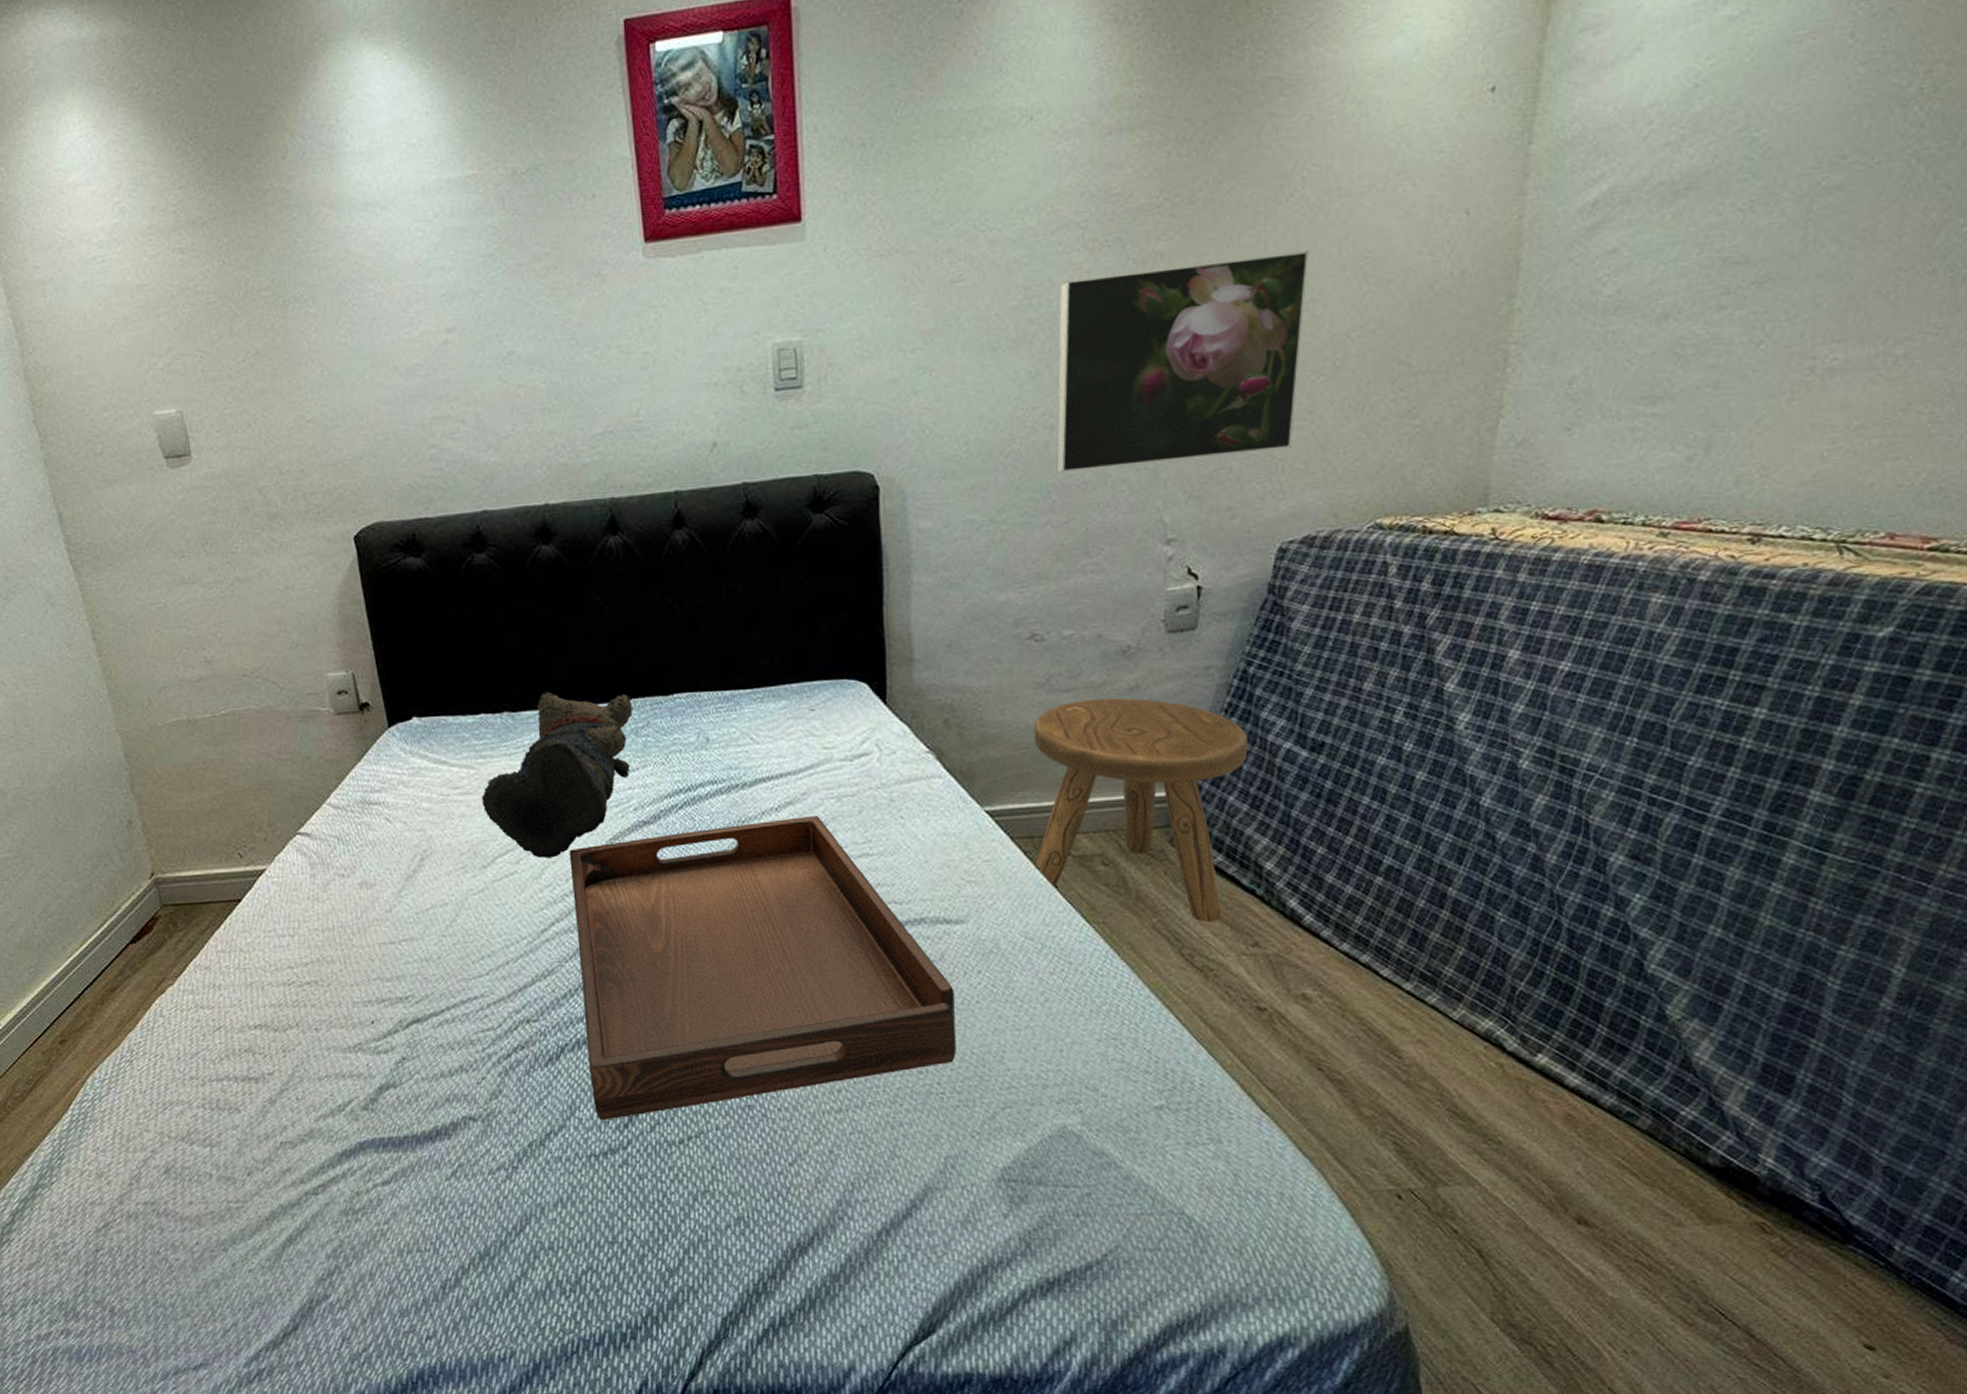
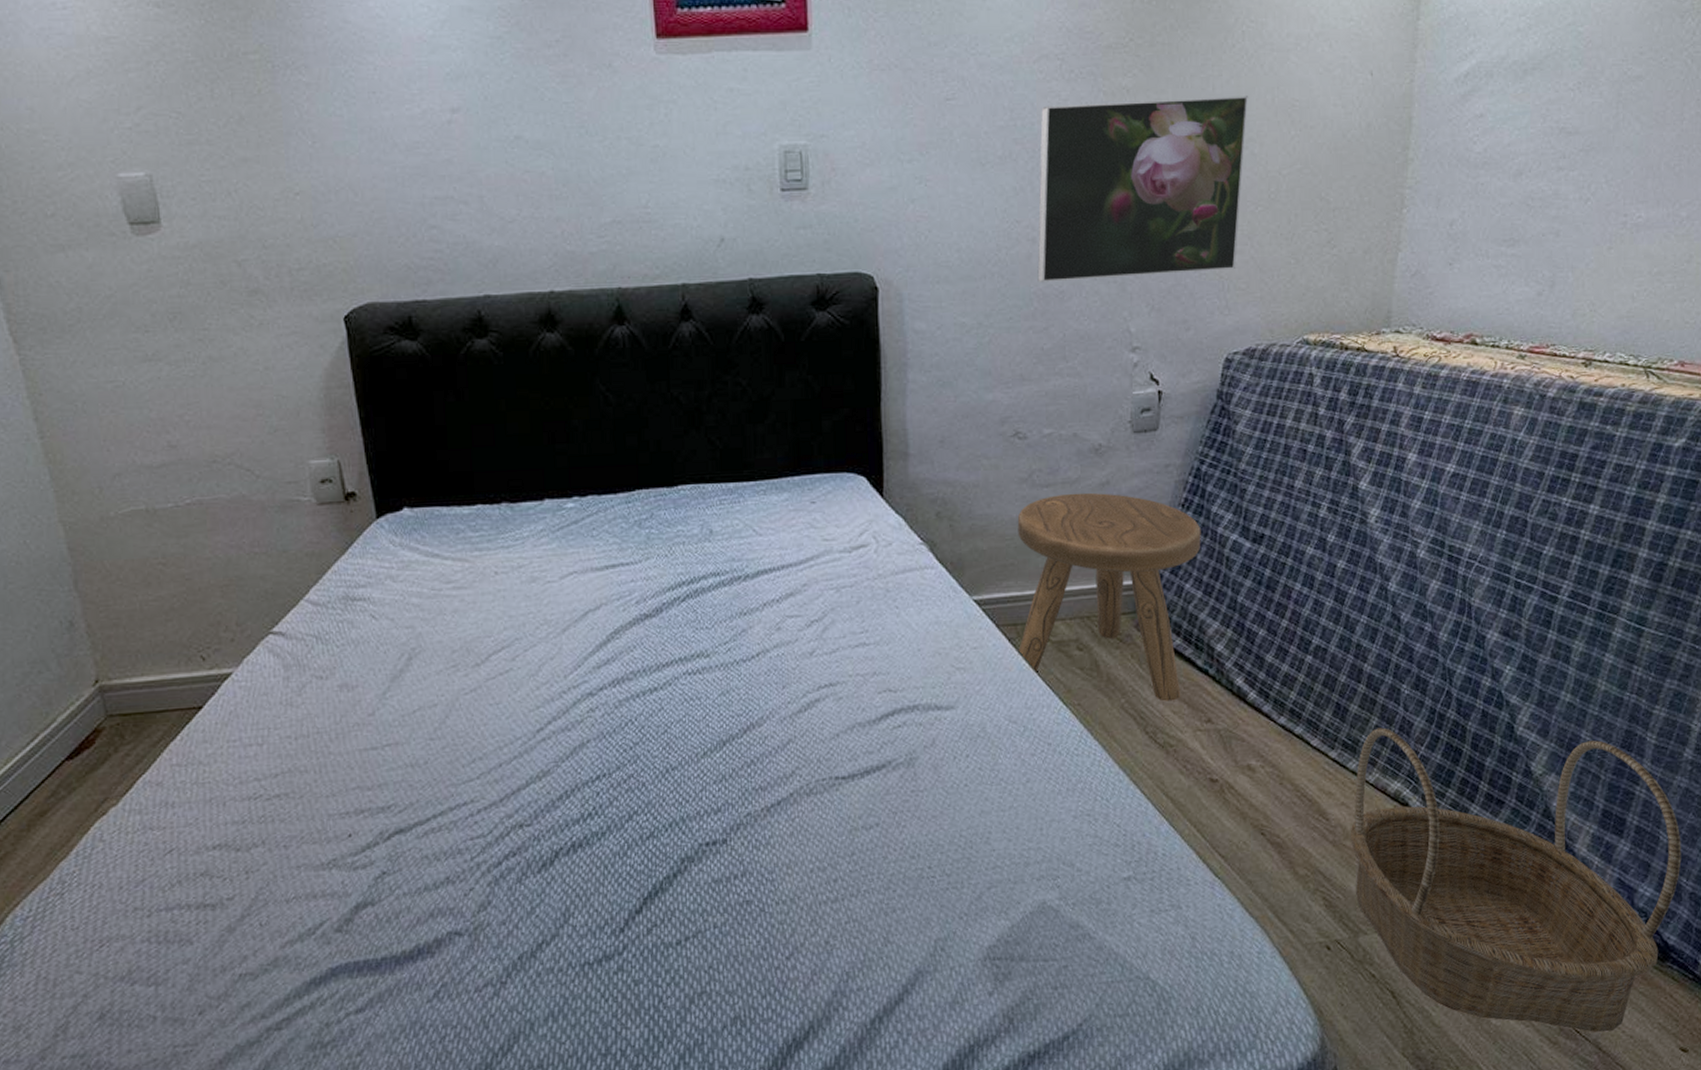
teddy bear: present [481,691,634,858] -> none [476,481,637,654]
serving tray: present [569,816,956,1121] -> none [568,607,946,926]
basket: none [1428,959,1873,1318] -> present [1350,727,1682,1032]

